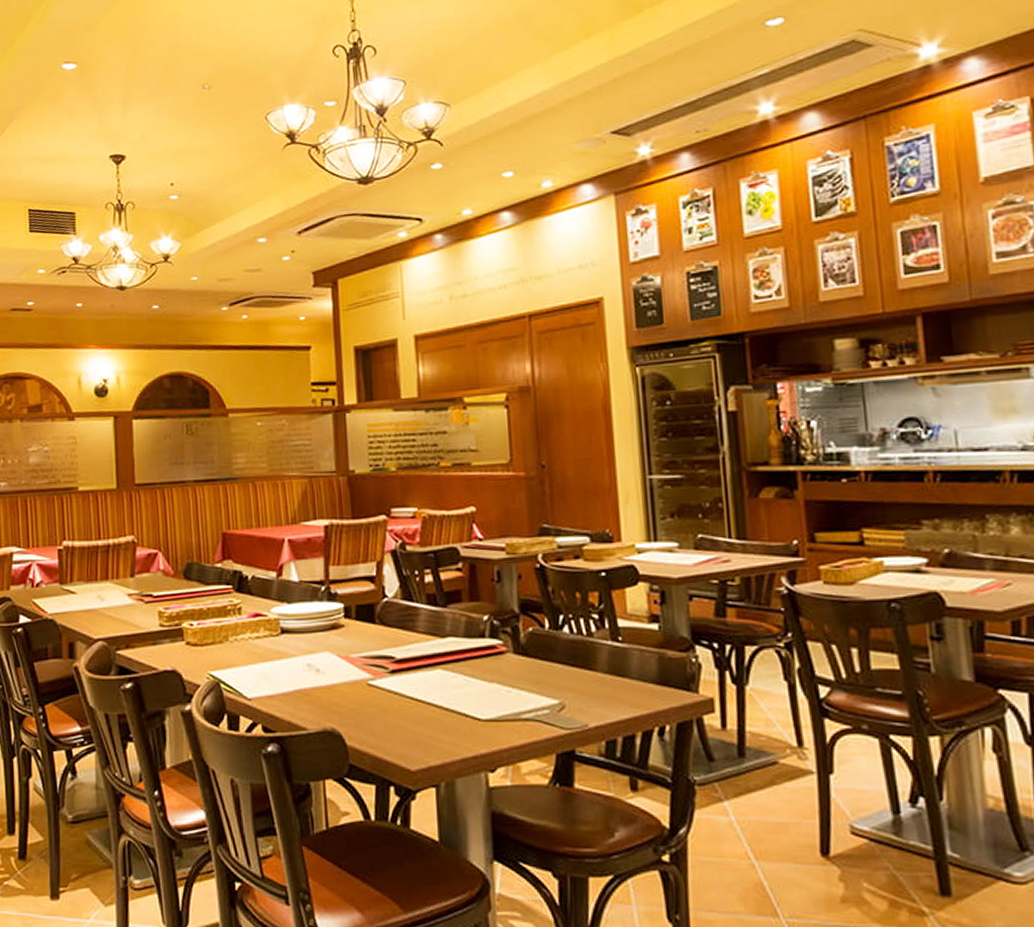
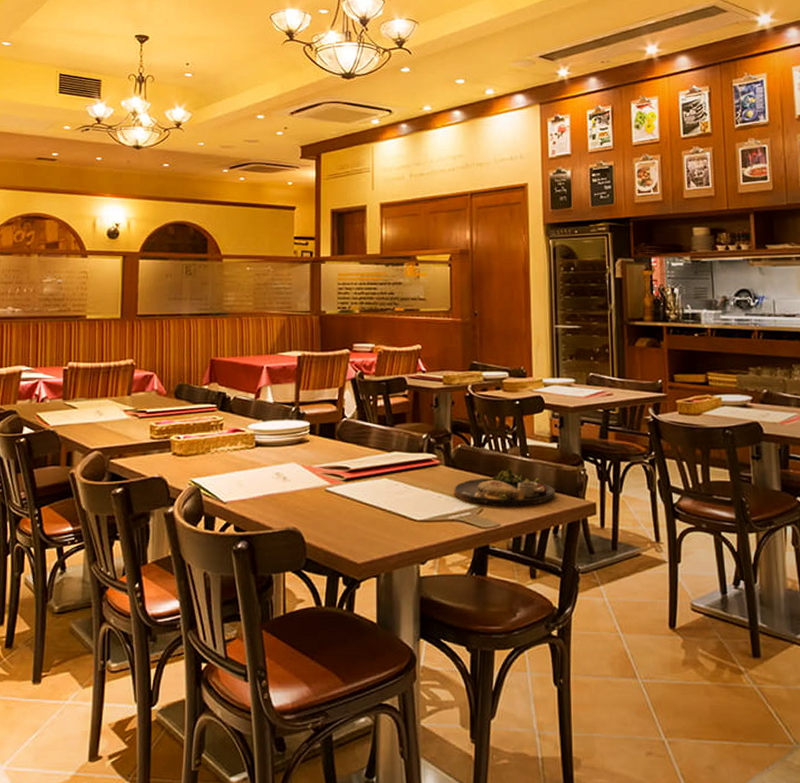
dinner plate: none [526,655,659,704] -> present [454,468,556,507]

